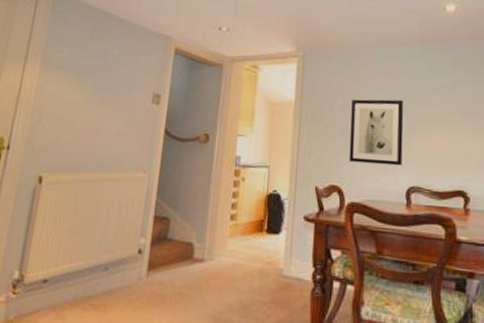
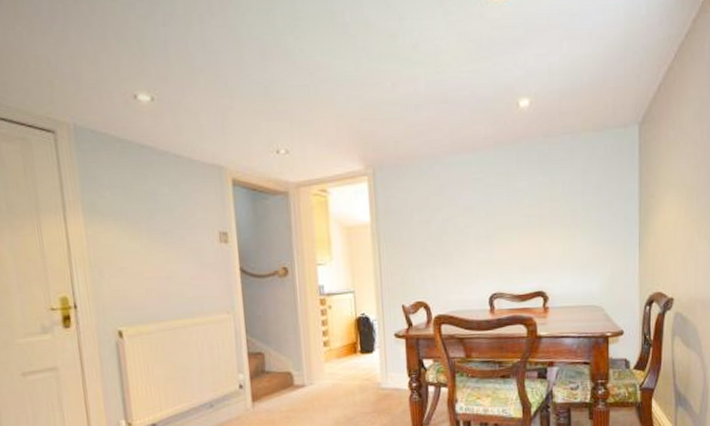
wall art: present [349,99,404,166] -> none [429,210,484,278]

